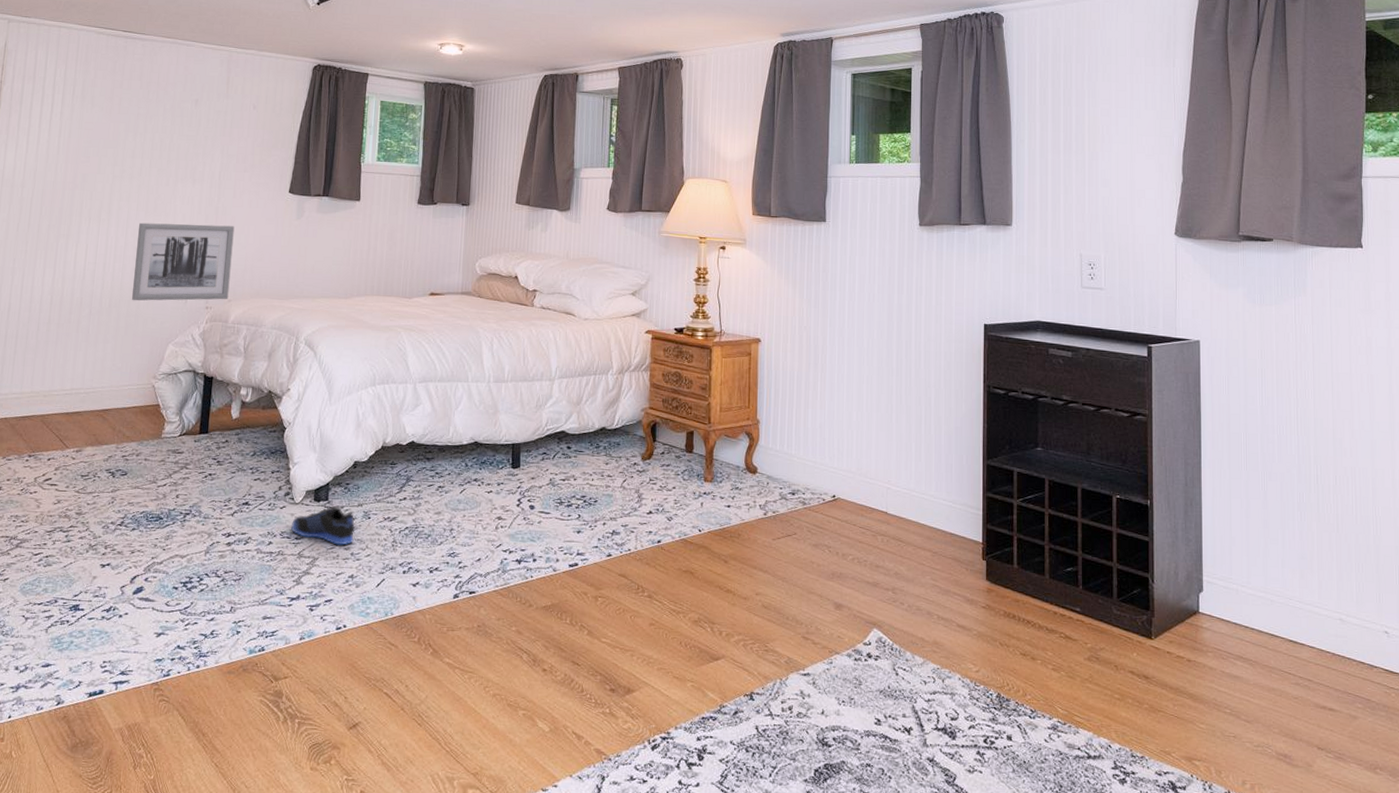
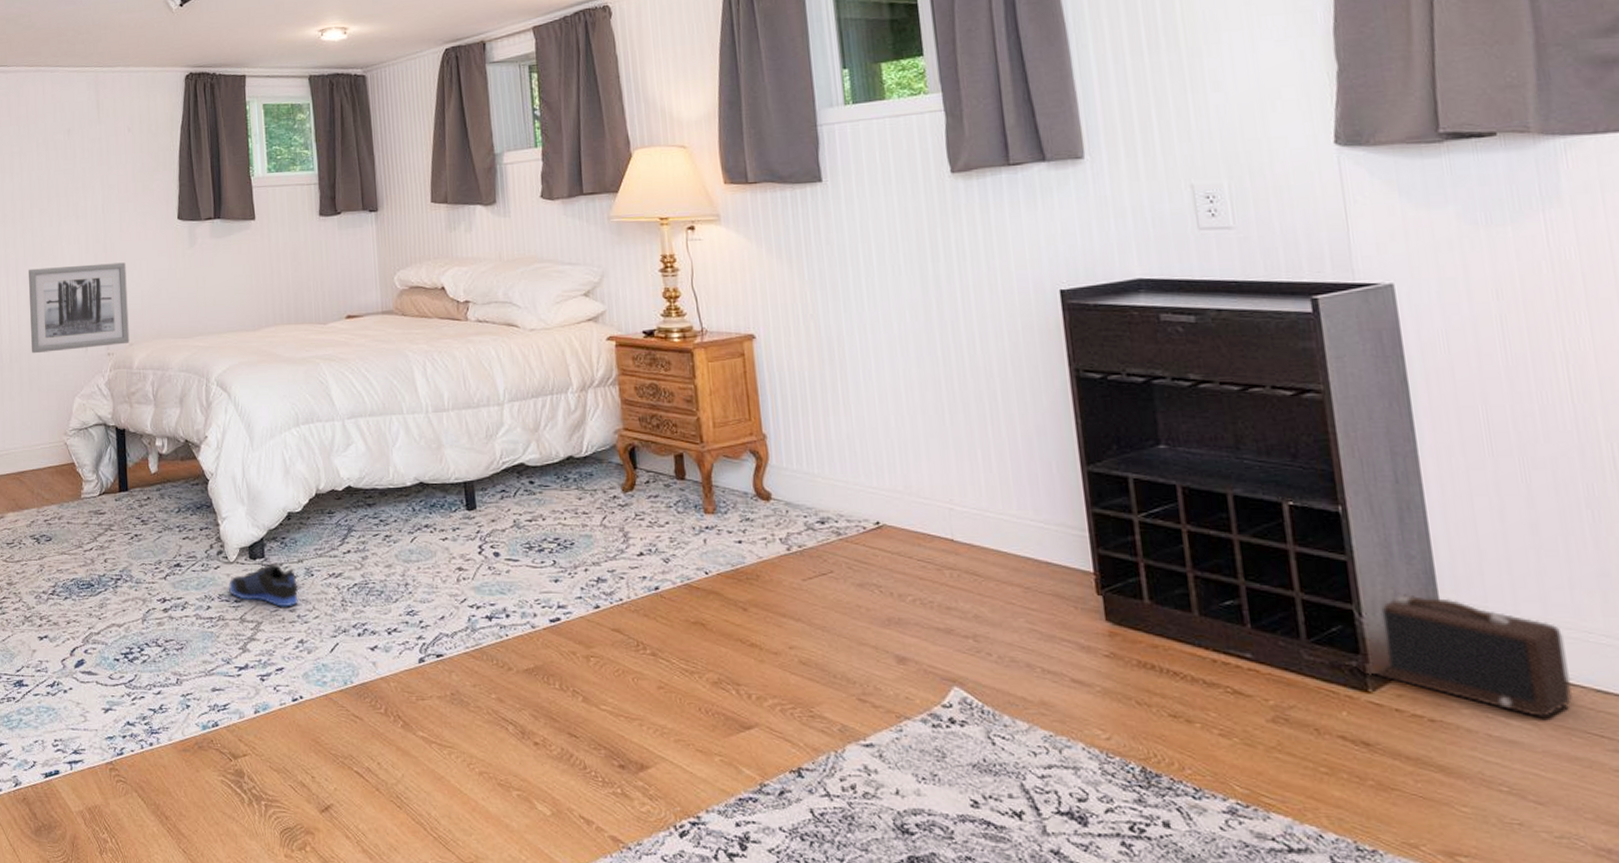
speaker: none [1155,566,1276,659] -> present [1371,592,1573,717]

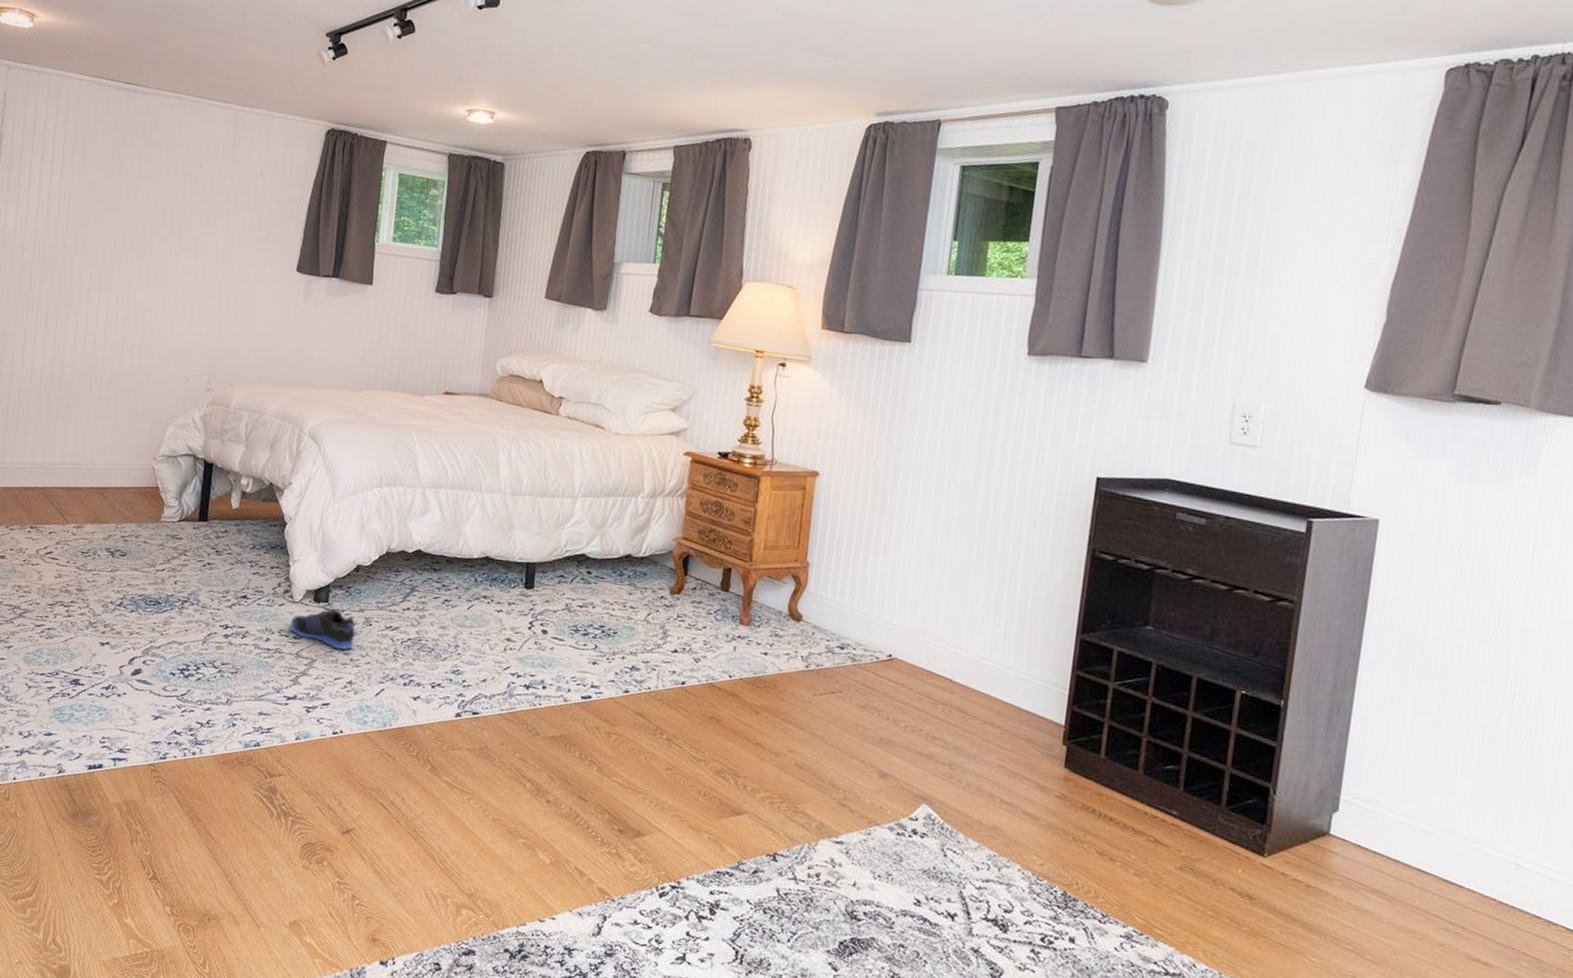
wall art: present [29,262,130,354] -> none [131,294,238,383]
speaker: present [1371,592,1573,717] -> none [1270,779,1431,896]

